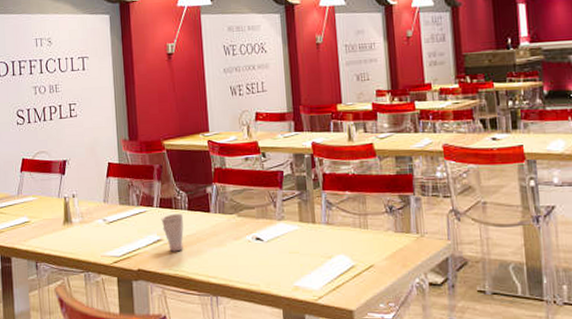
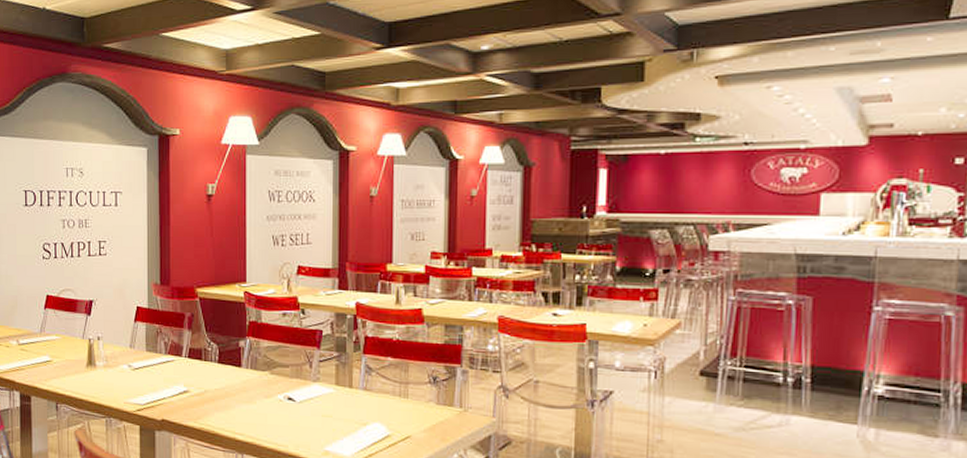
cup: present [161,213,184,252] -> none [189,365,212,405]

